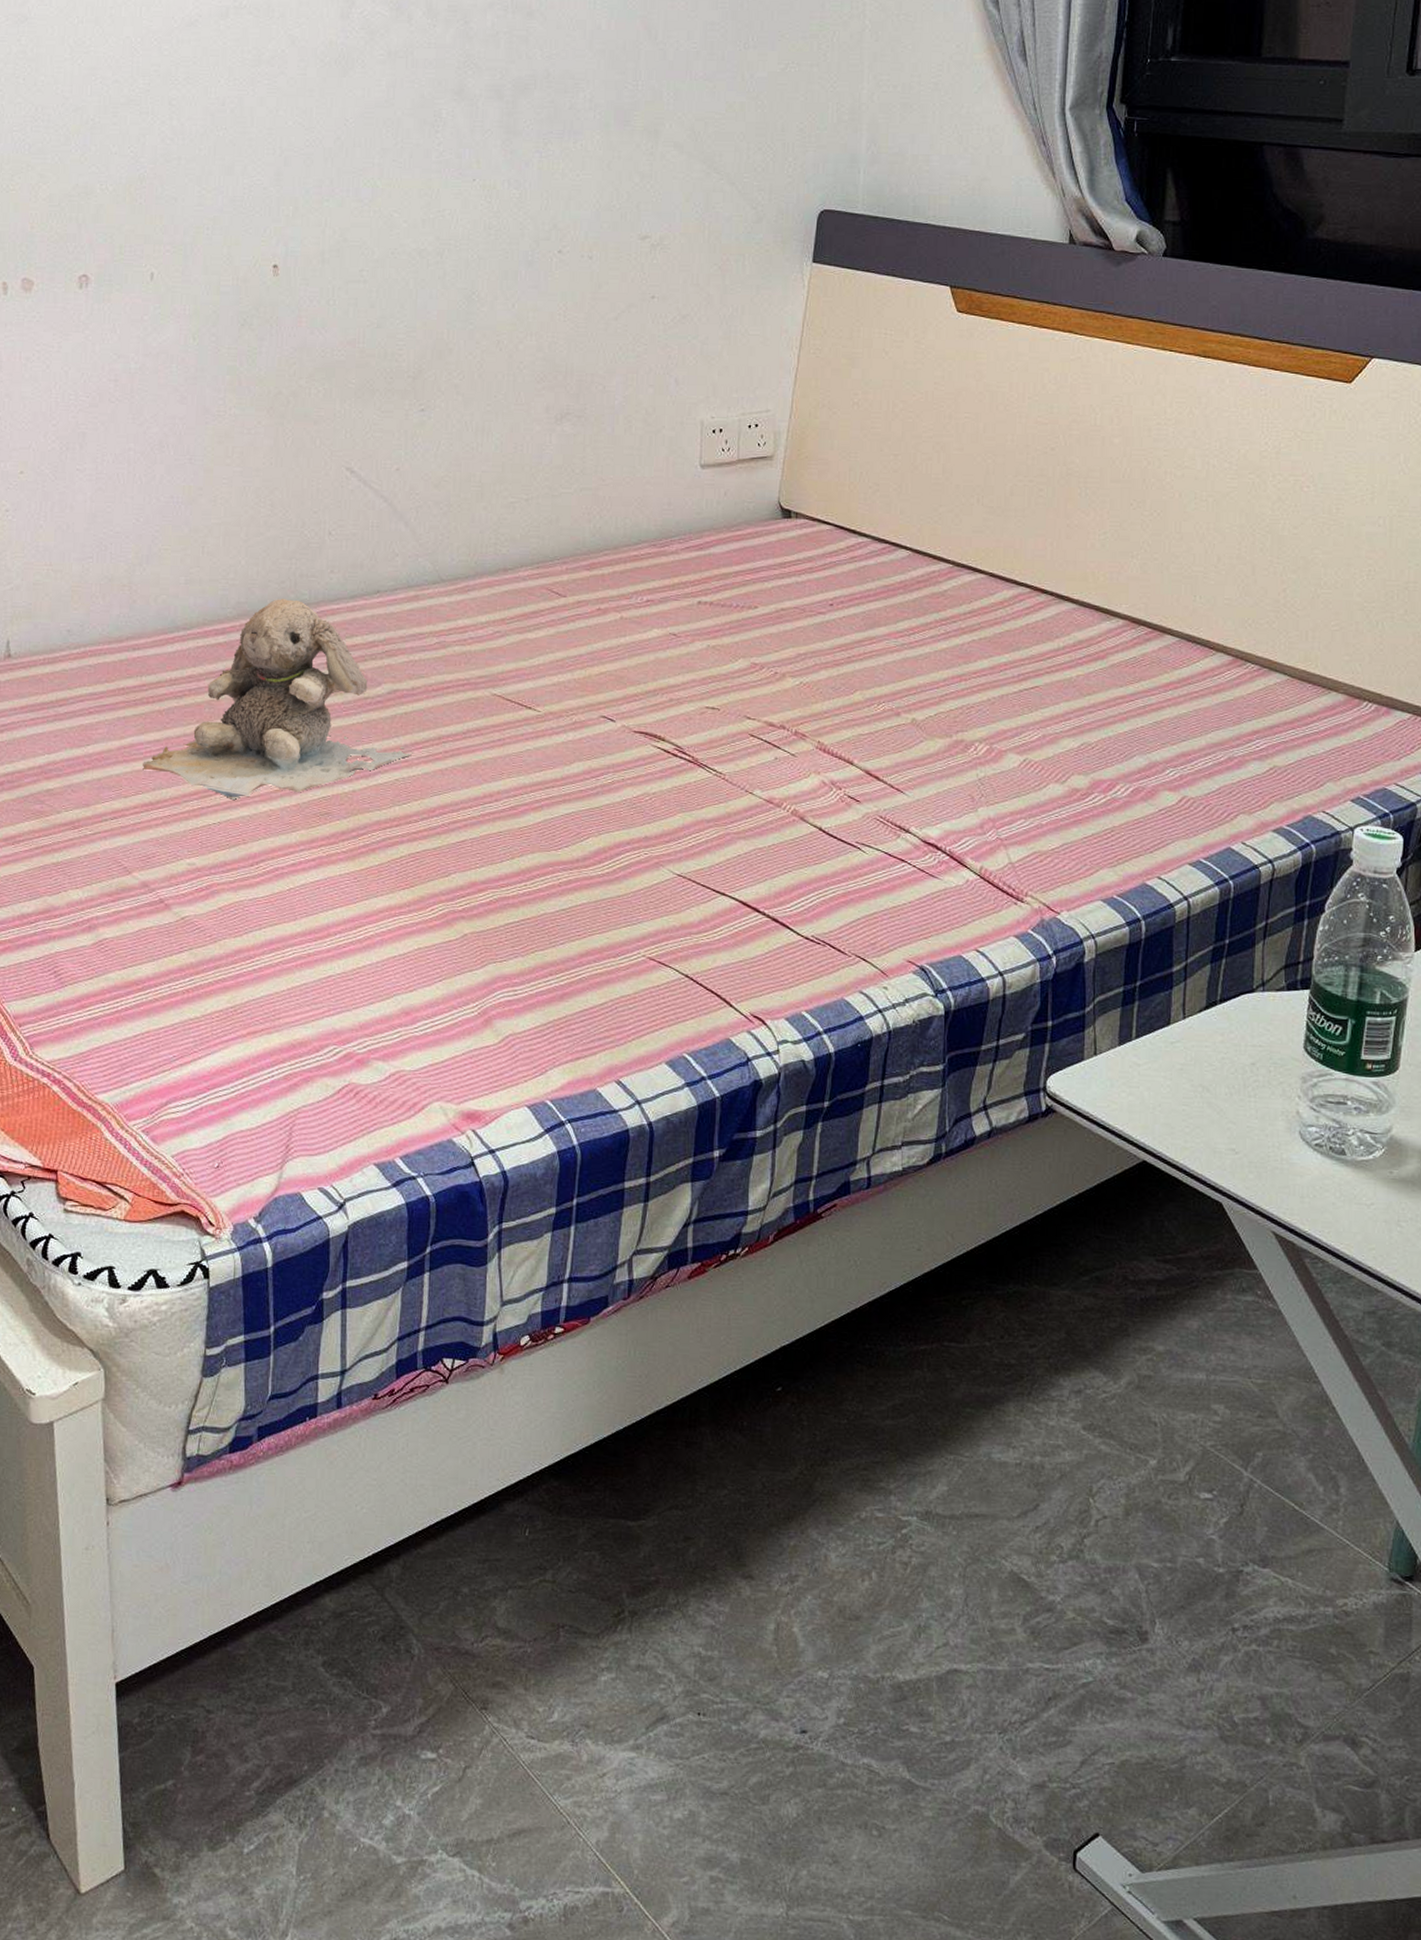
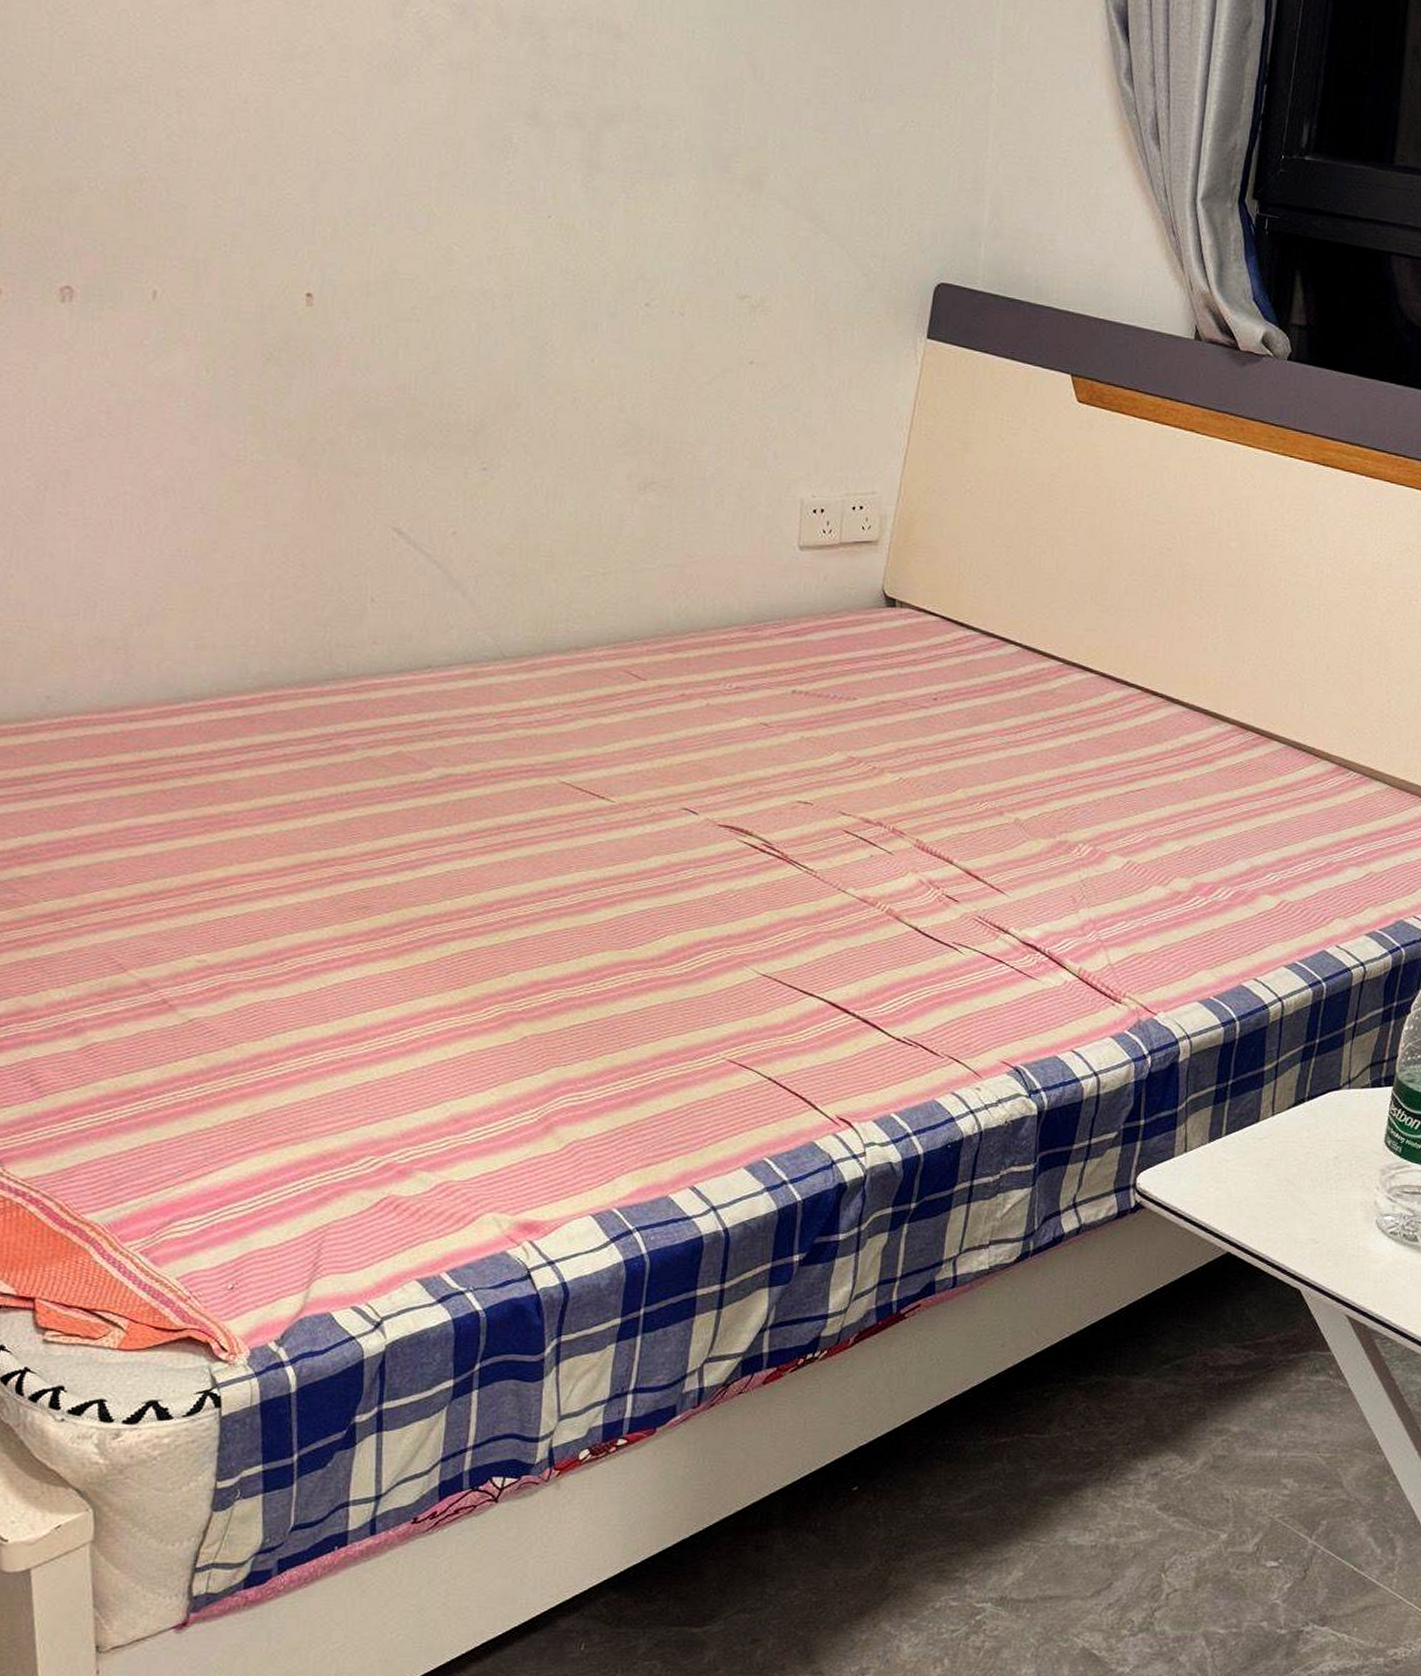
stuffed animal: present [143,598,413,801] -> none [141,669,468,892]

